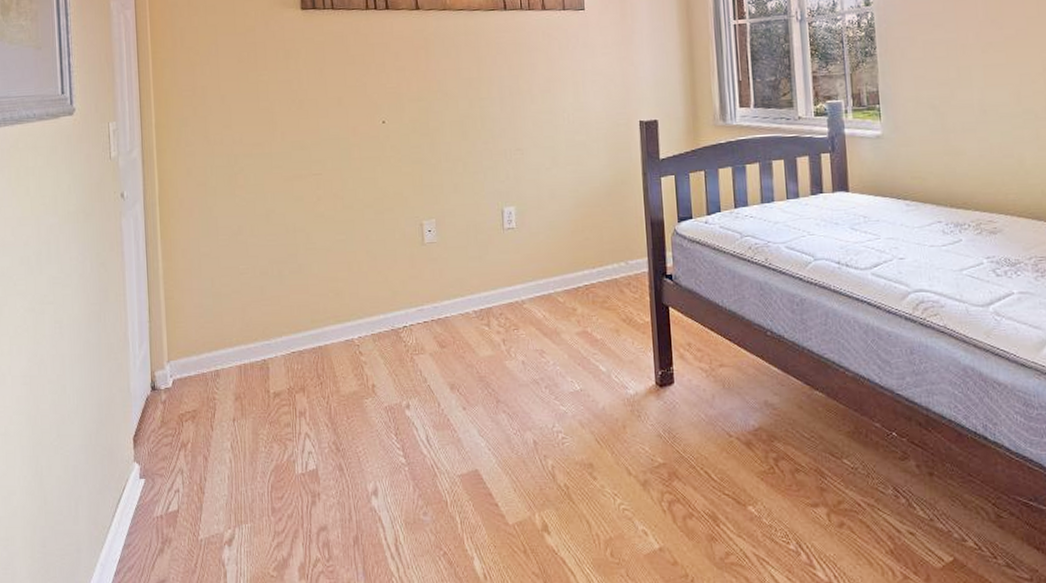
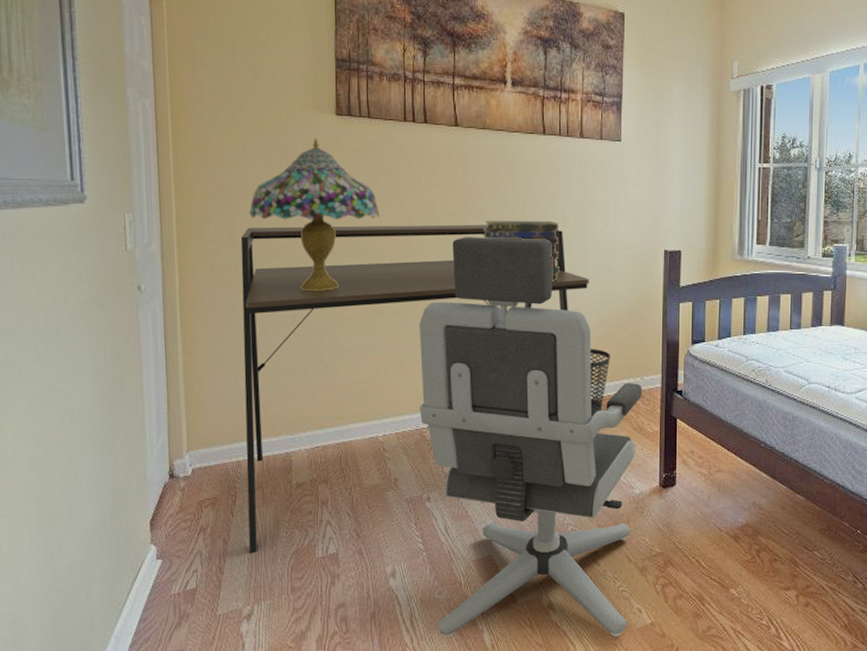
desk: none [215,107,562,471] -> present [240,224,589,554]
table lamp: none [223,33,347,189] -> present [249,137,380,292]
office chair: none [389,118,633,566] -> present [419,237,642,638]
book stack: none [449,98,530,162] -> present [483,220,559,281]
wastebasket: none [568,233,591,308] -> present [590,349,610,416]

